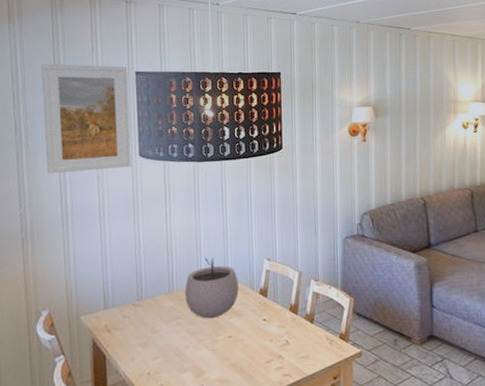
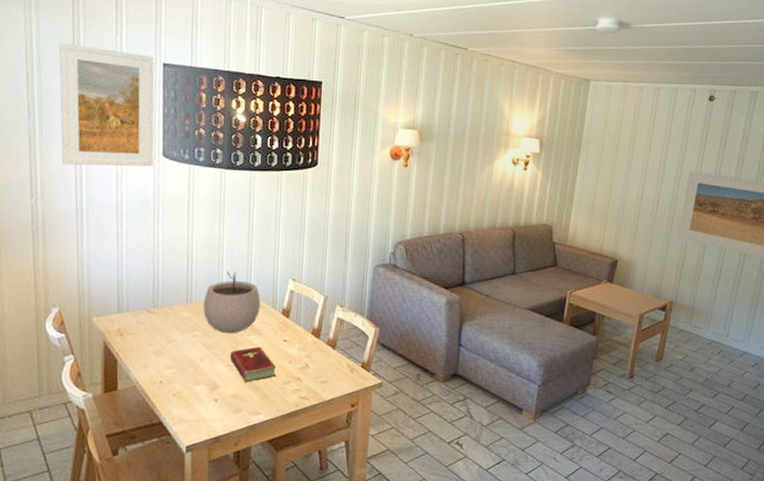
hardcover book: none [213,328,258,365] -> present [229,346,276,382]

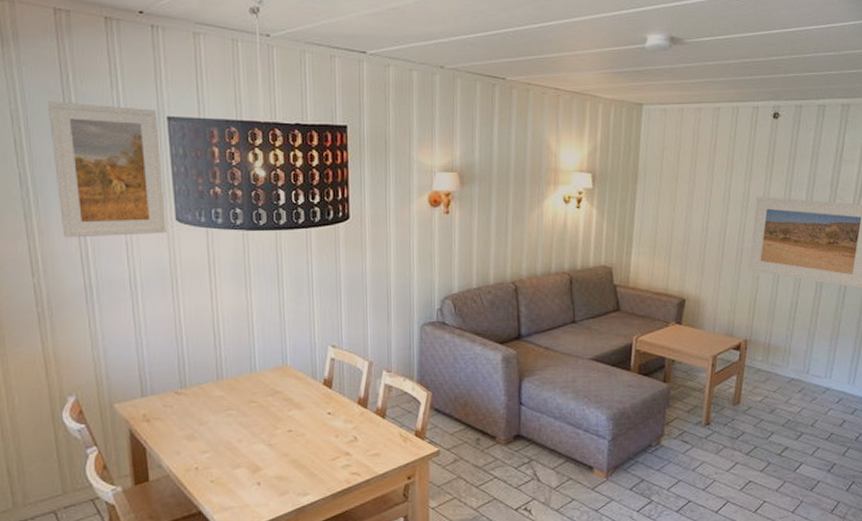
plant pot: present [203,271,261,334] -> none [236,342,299,411]
hardcover book: present [229,346,276,382] -> none [270,421,322,461]

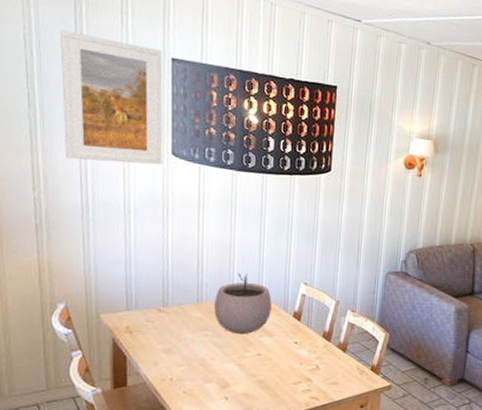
plant pot: none [236,342,299,411] -> present [214,272,272,335]

